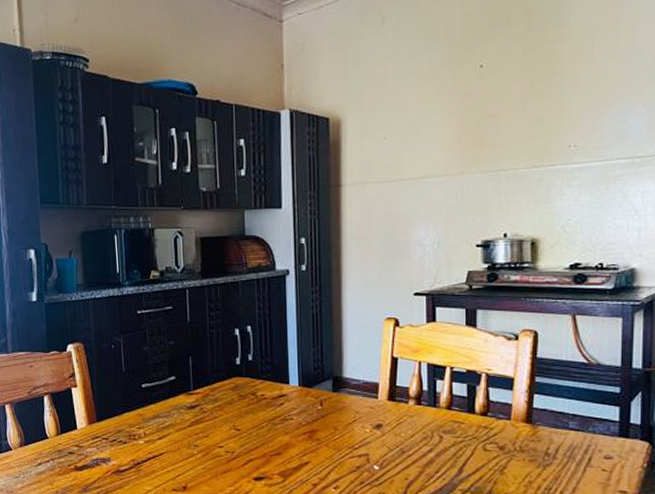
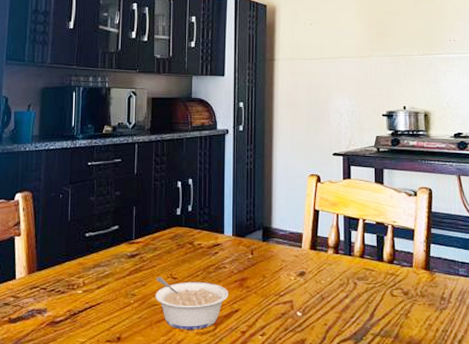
legume: none [218,428,297,481] -> present [155,277,228,330]

